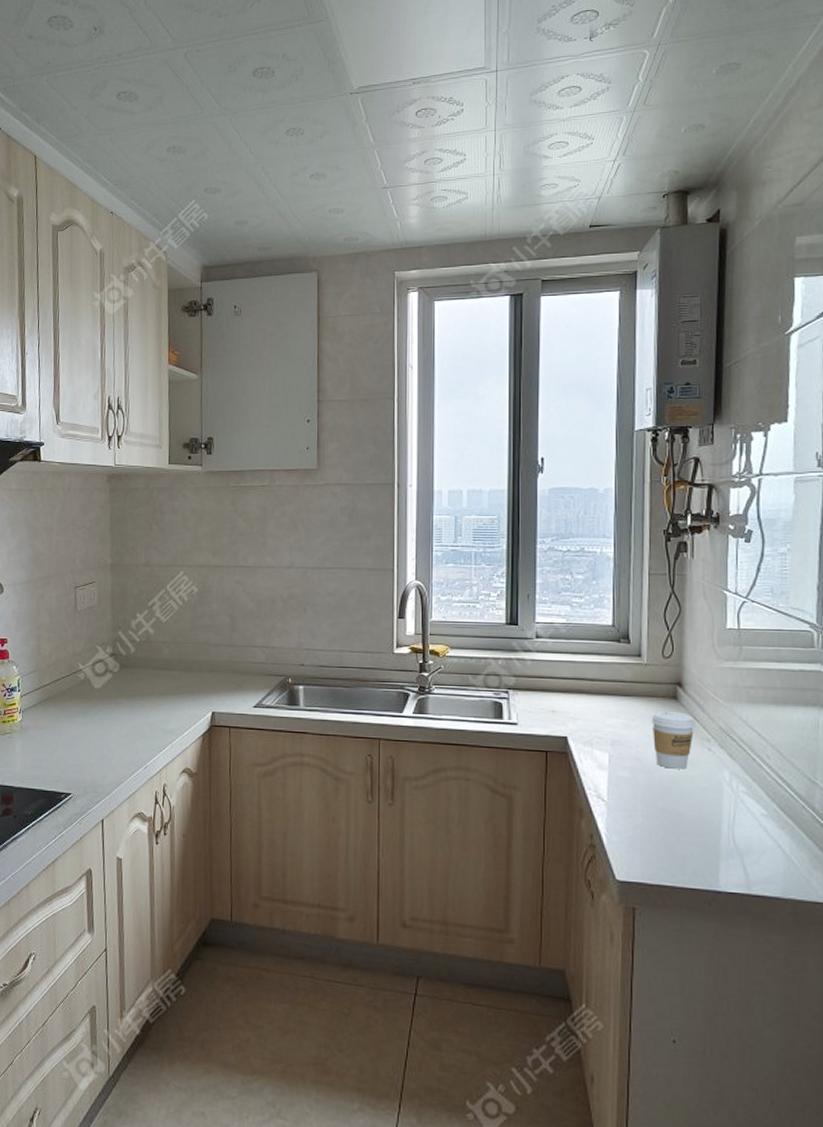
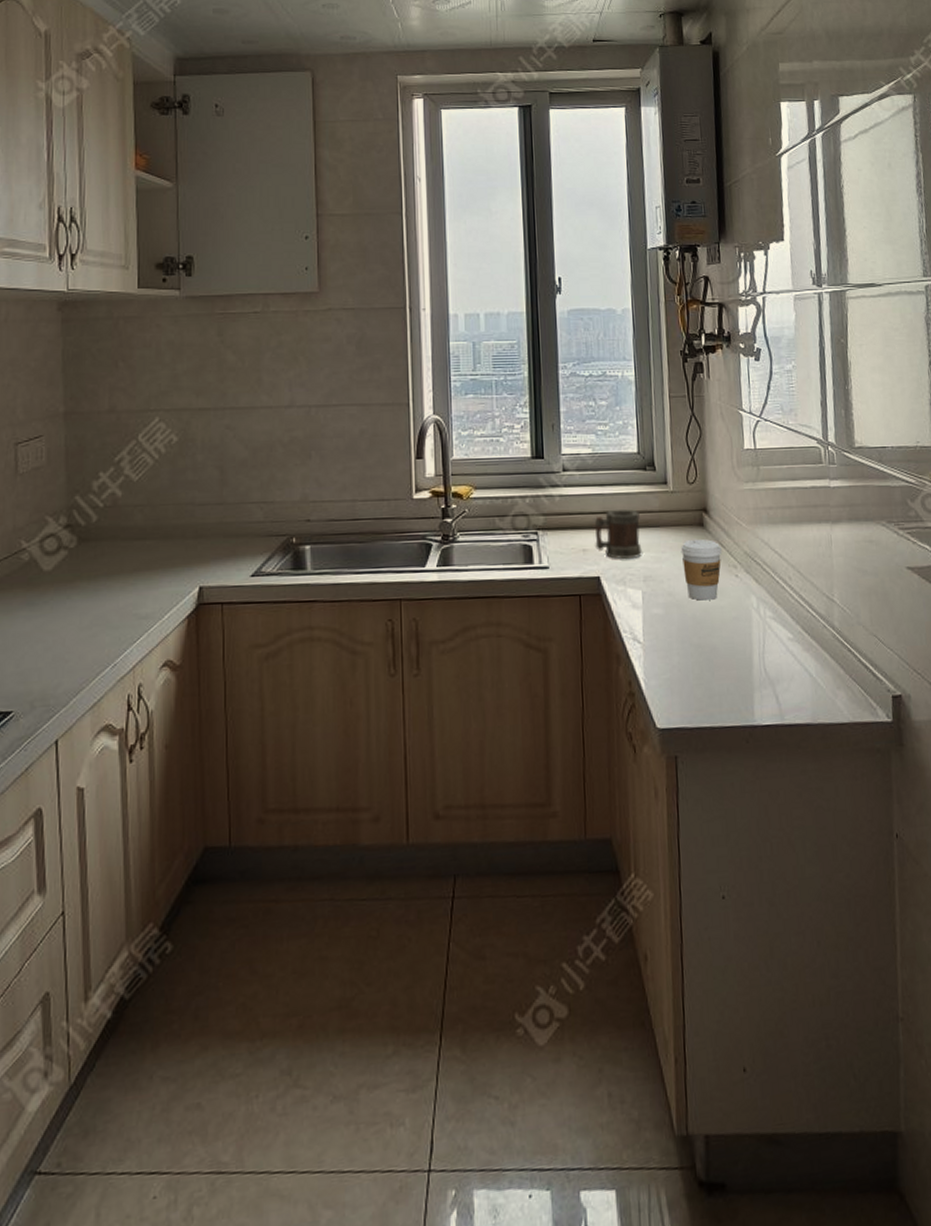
mug: none [564,677,611,723] -> present [595,509,642,559]

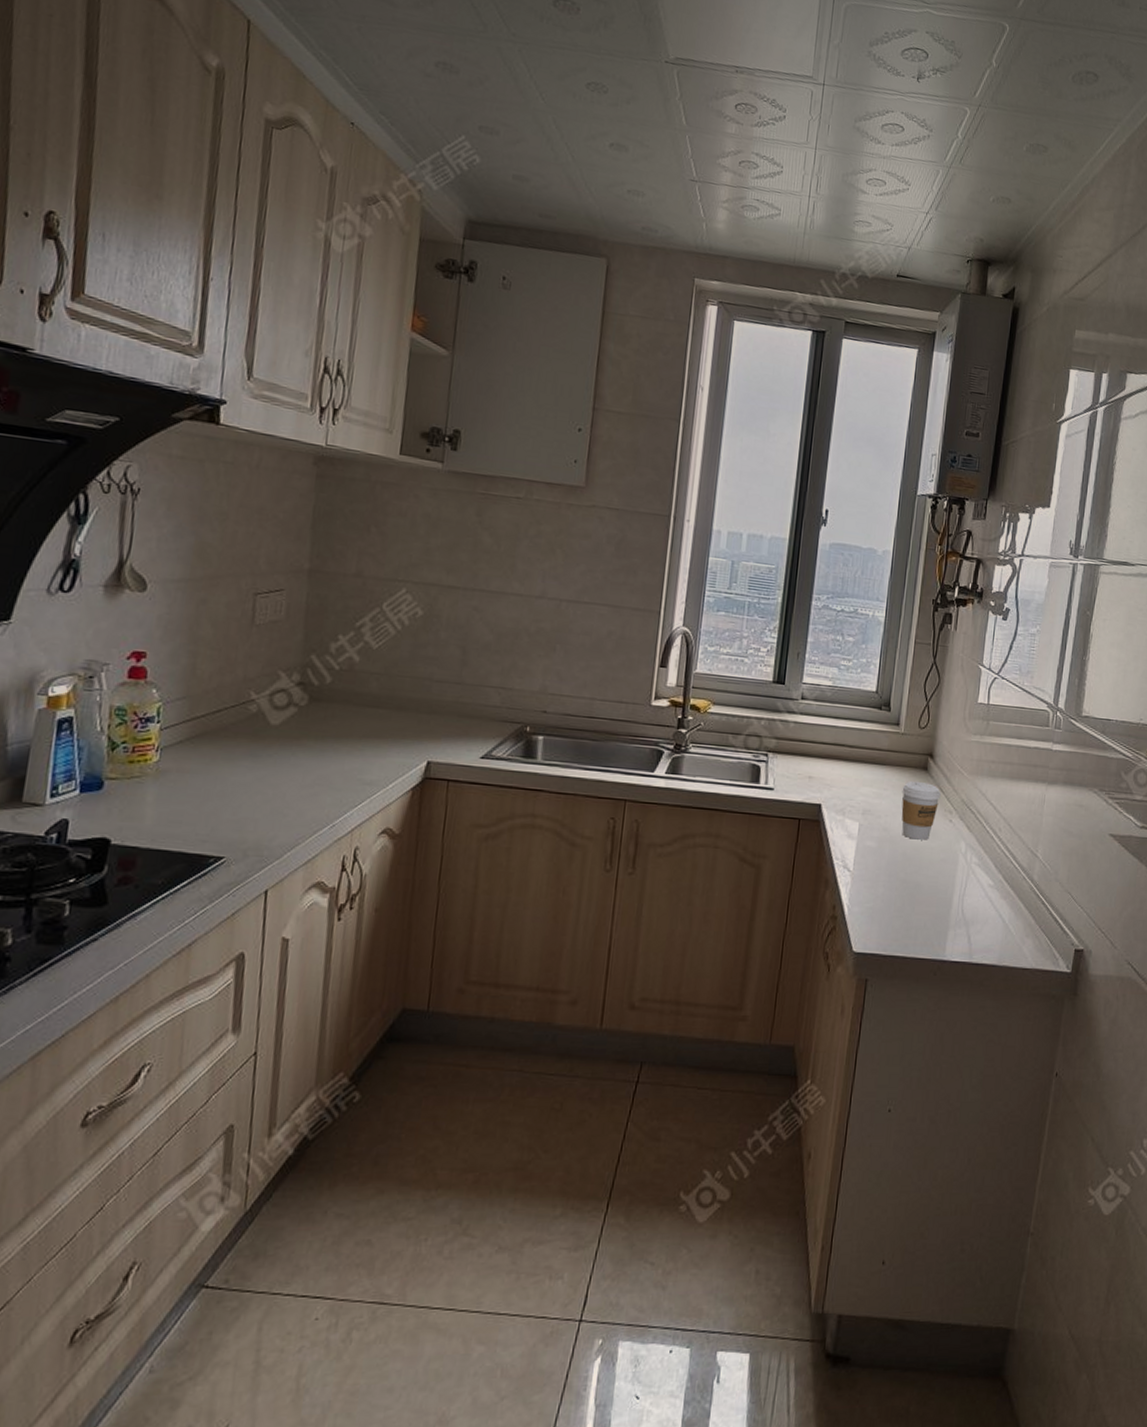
mug: present [595,509,642,559] -> none [821,743,869,792]

